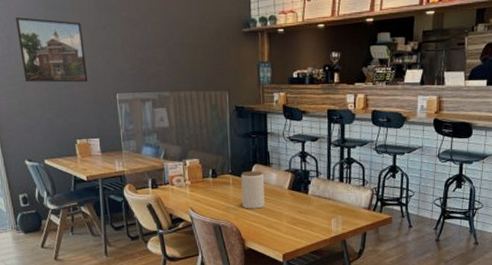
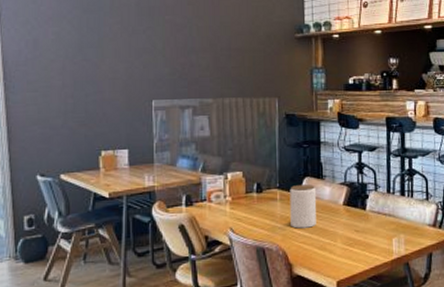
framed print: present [16,17,88,83] -> none [45,20,121,88]

